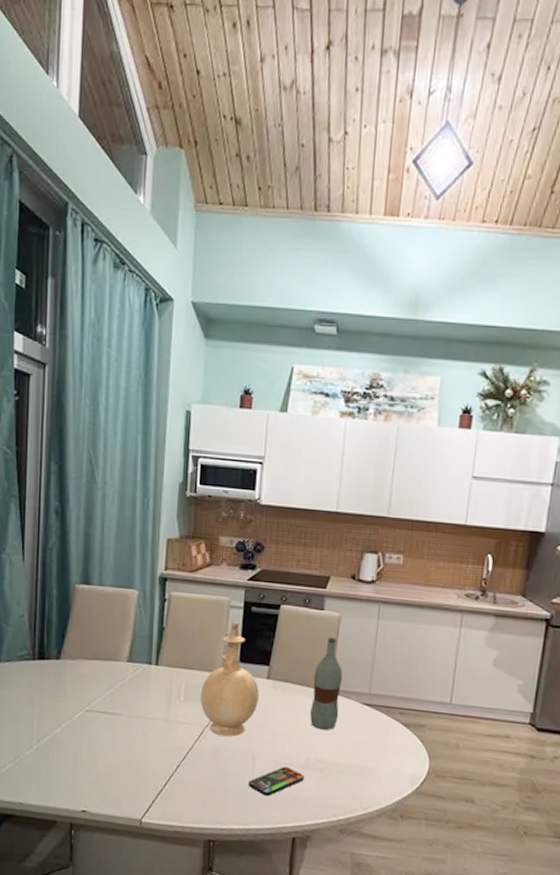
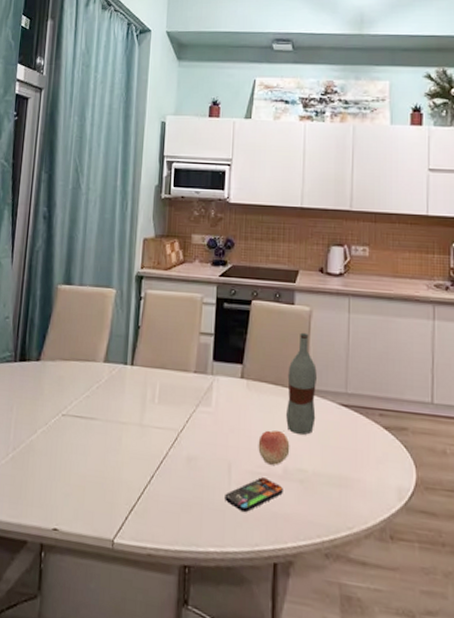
vase: present [200,621,259,737] -> none [174,318,233,443]
fruit: none [282,725,313,757] -> present [258,429,290,465]

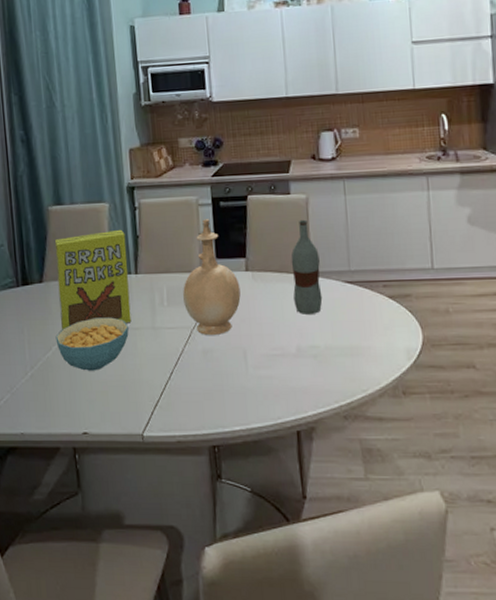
cereal bowl: none [42,405,116,462] -> present [55,317,129,371]
cereal box: none [49,317,127,416] -> present [55,229,132,330]
vase: none [174,318,233,443] -> present [182,219,241,335]
smartphone: present [225,477,283,513] -> none [244,358,299,392]
fruit: present [258,429,290,465] -> none [269,313,301,346]

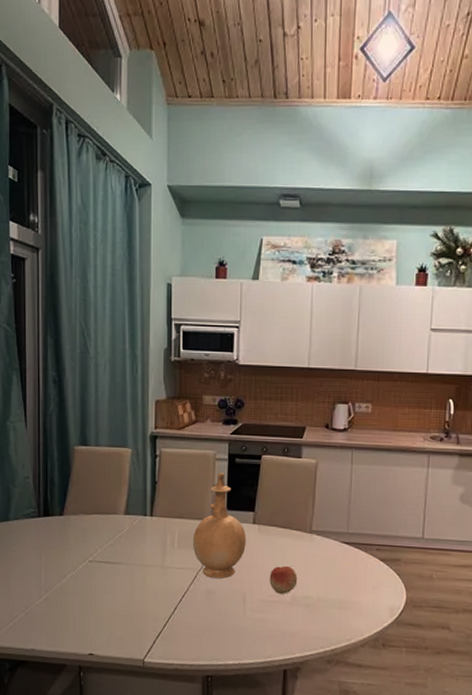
cereal box: present [55,229,132,330] -> none [76,474,144,561]
cereal bowl: present [55,317,129,371] -> none [71,552,139,600]
fruit: none [269,313,301,346] -> present [269,565,298,594]
bottle: present [291,219,323,314] -> none [294,482,322,568]

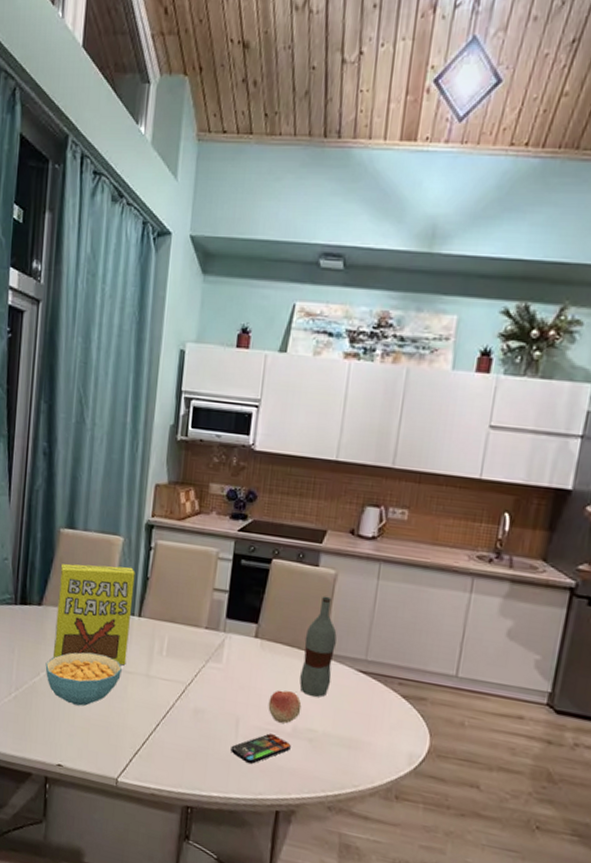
cereal bowl: none [71,552,139,600] -> present [45,652,122,706]
cereal box: none [76,474,144,561] -> present [52,563,135,666]
vase: present [192,473,246,579] -> none [183,574,246,697]
smartphone: none [241,604,292,633] -> present [230,733,291,764]
bottle: none [294,482,322,568] -> present [299,596,337,697]

